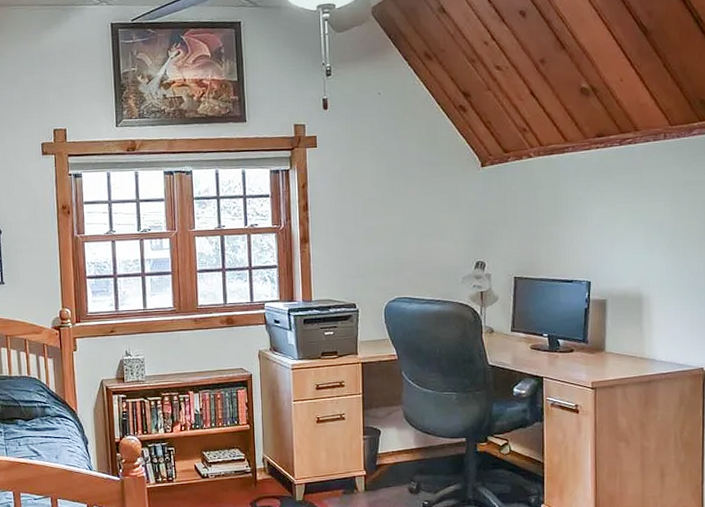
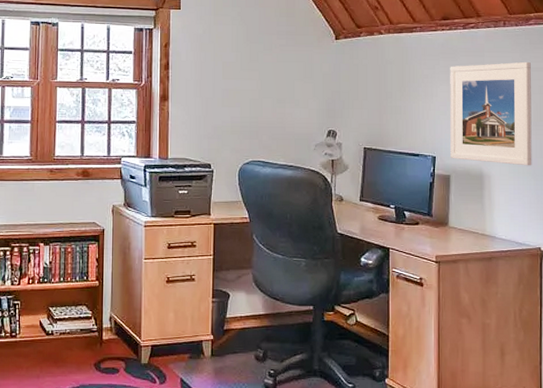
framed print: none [605,175,695,286] -> present [450,61,532,166]

